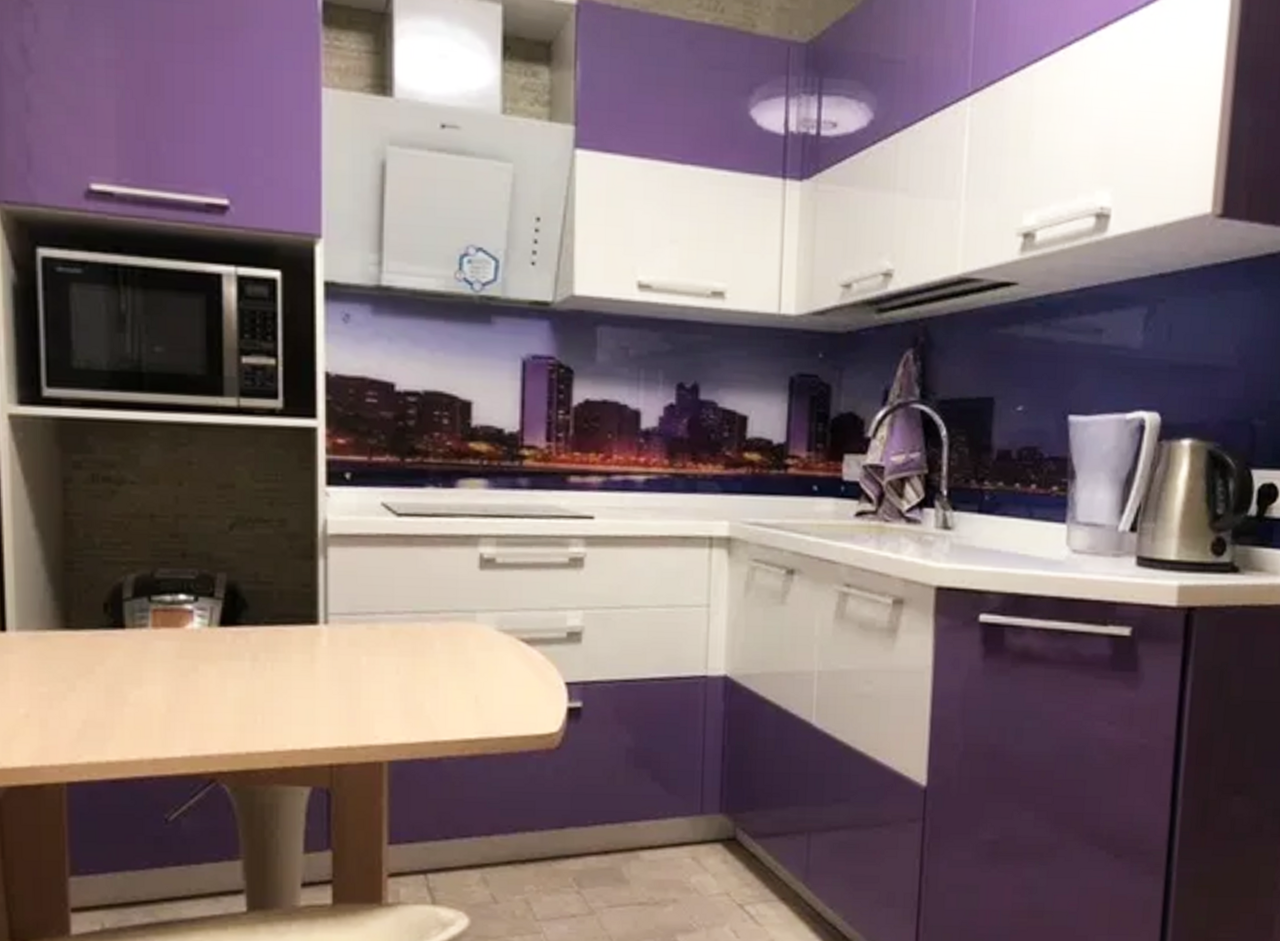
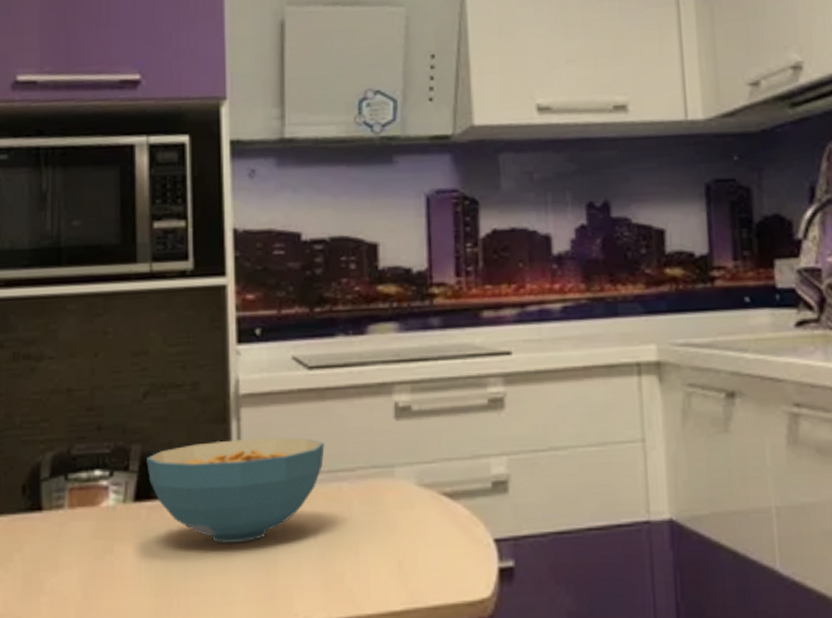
cereal bowl: none [232,575,410,670] -> present [146,437,325,543]

